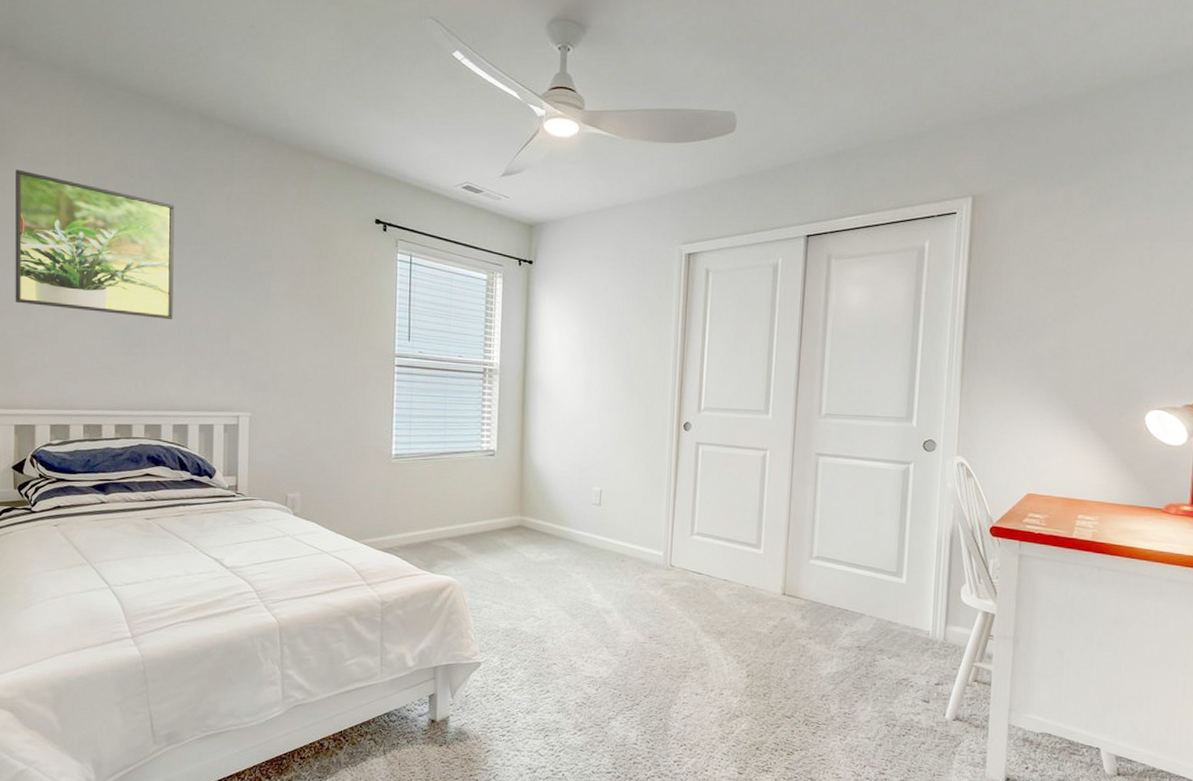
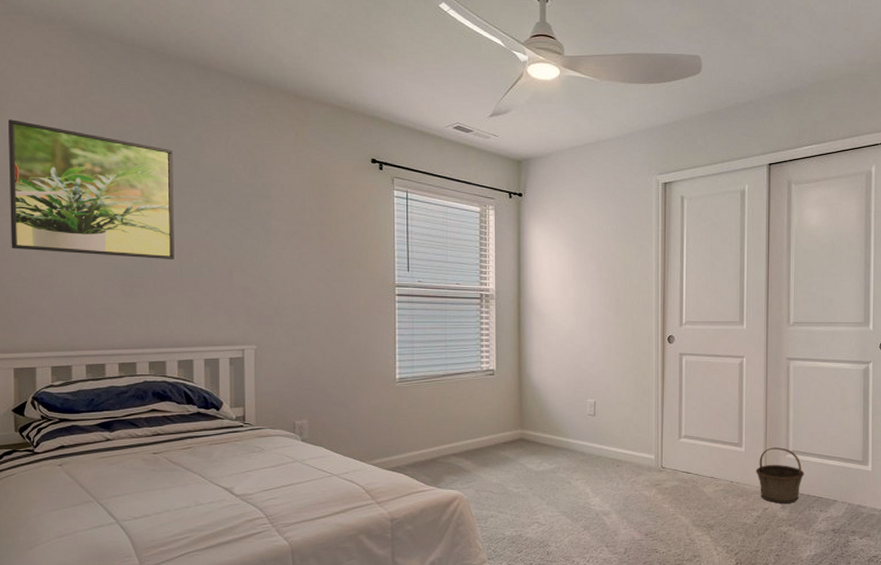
basket: none [774,551,829,614] -> present [756,447,805,503]

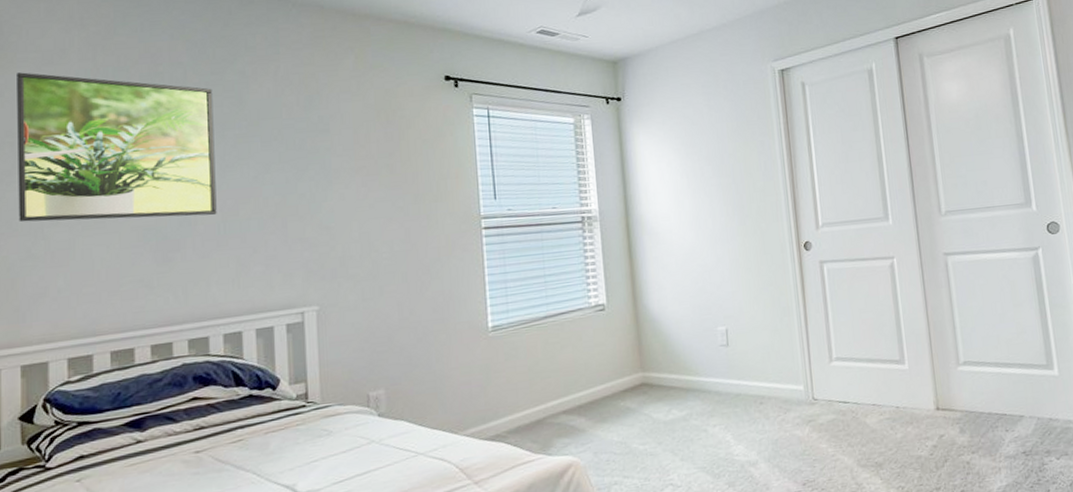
basket: present [756,447,805,503] -> none [924,359,982,428]

